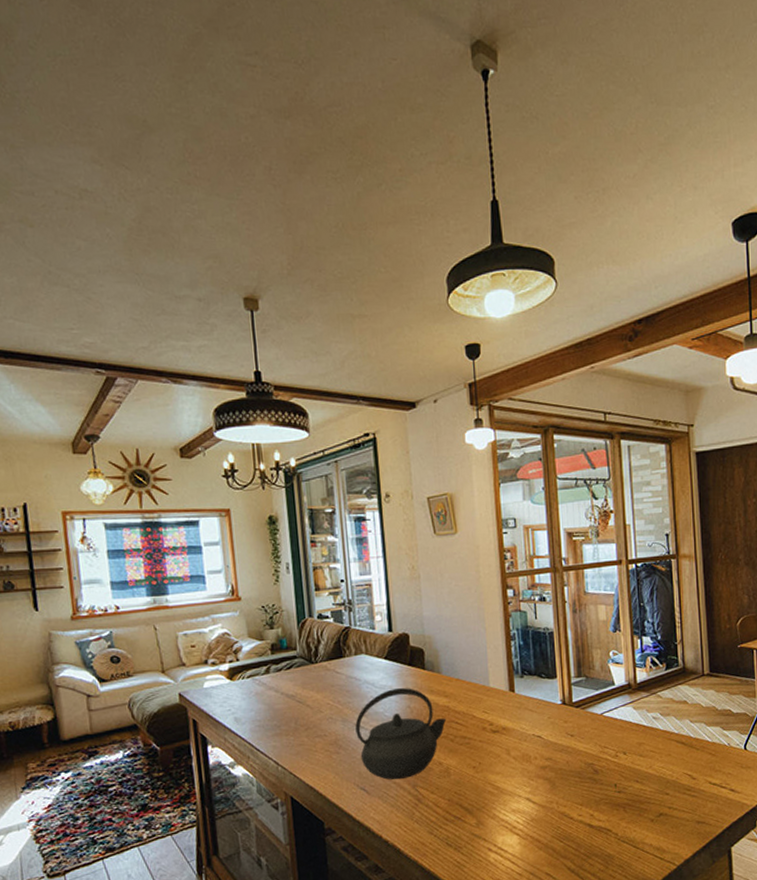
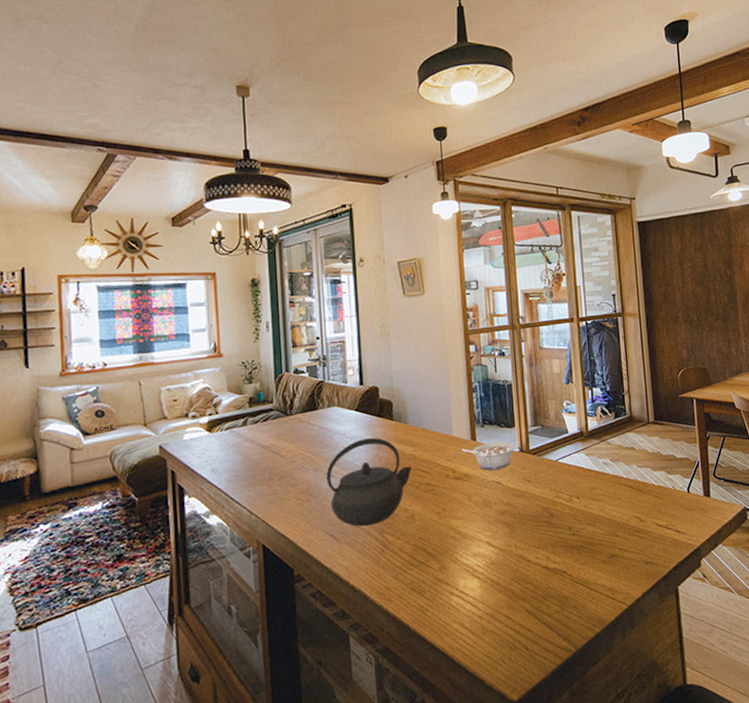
legume: none [500,692,557,724] -> present [462,441,516,470]

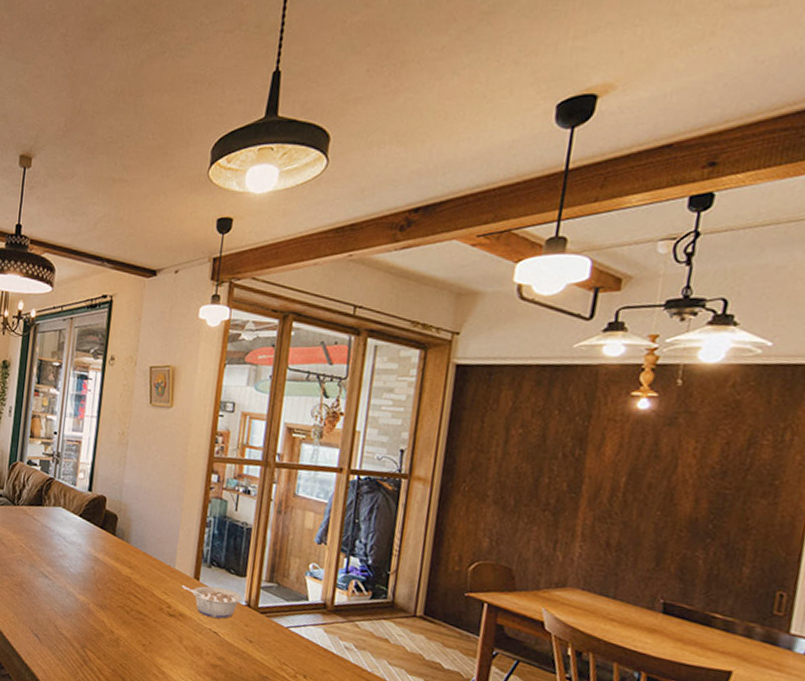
kettle: present [326,437,413,527] -> none [39,547,127,637]

